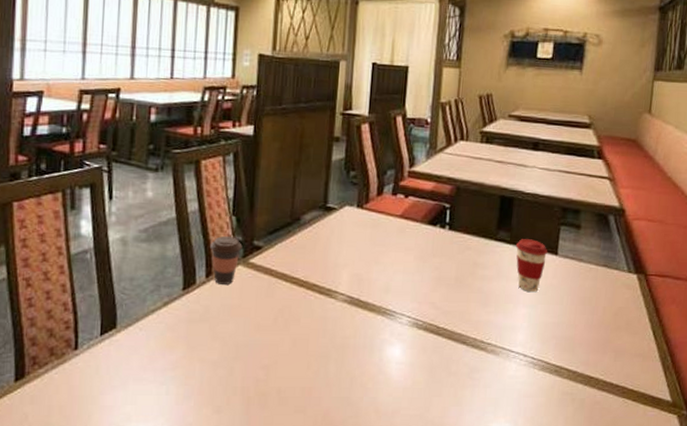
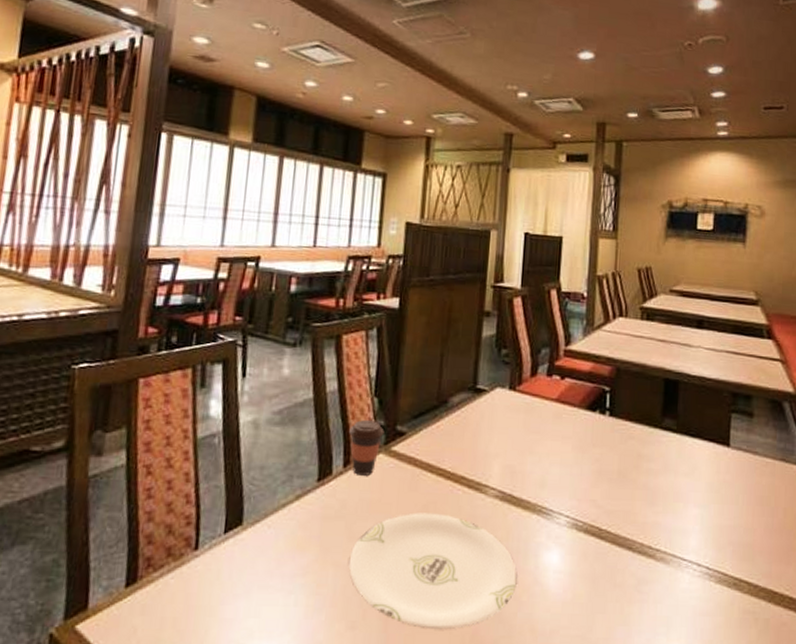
plate: none [213,315,364,412] -> present [348,513,517,630]
coffee cup: present [515,239,548,292] -> none [683,427,719,489]

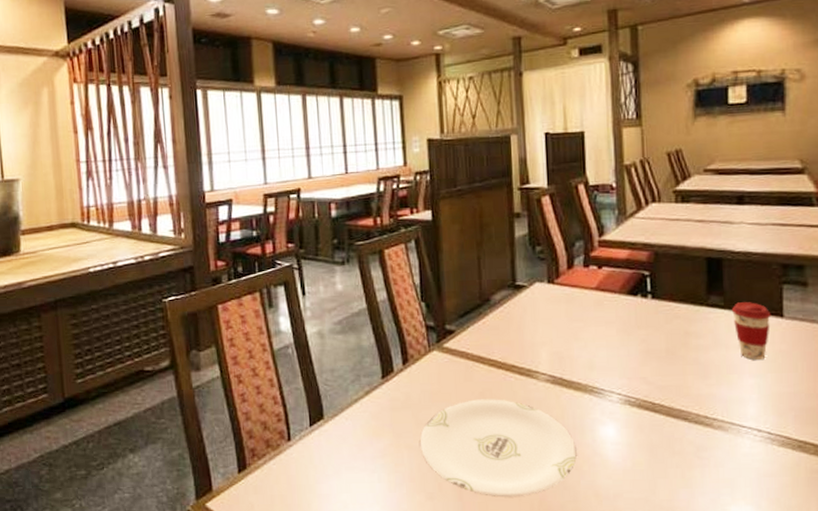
coffee cup: present [349,420,385,476] -> none [403,323,435,371]
coffee cup: none [683,427,719,489] -> present [731,302,771,360]

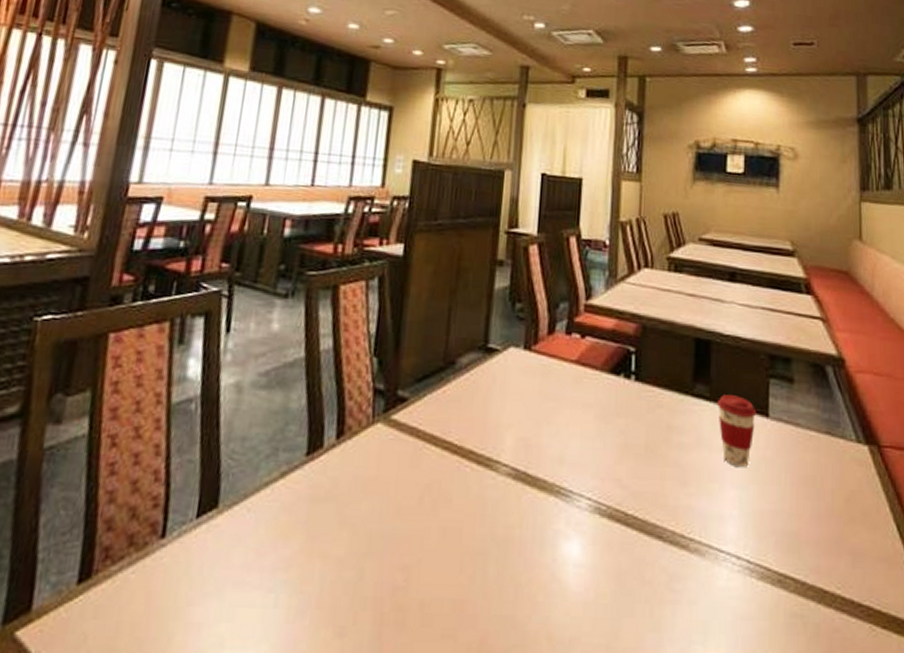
plate: present [420,399,577,498] -> none [338,493,532,637]

